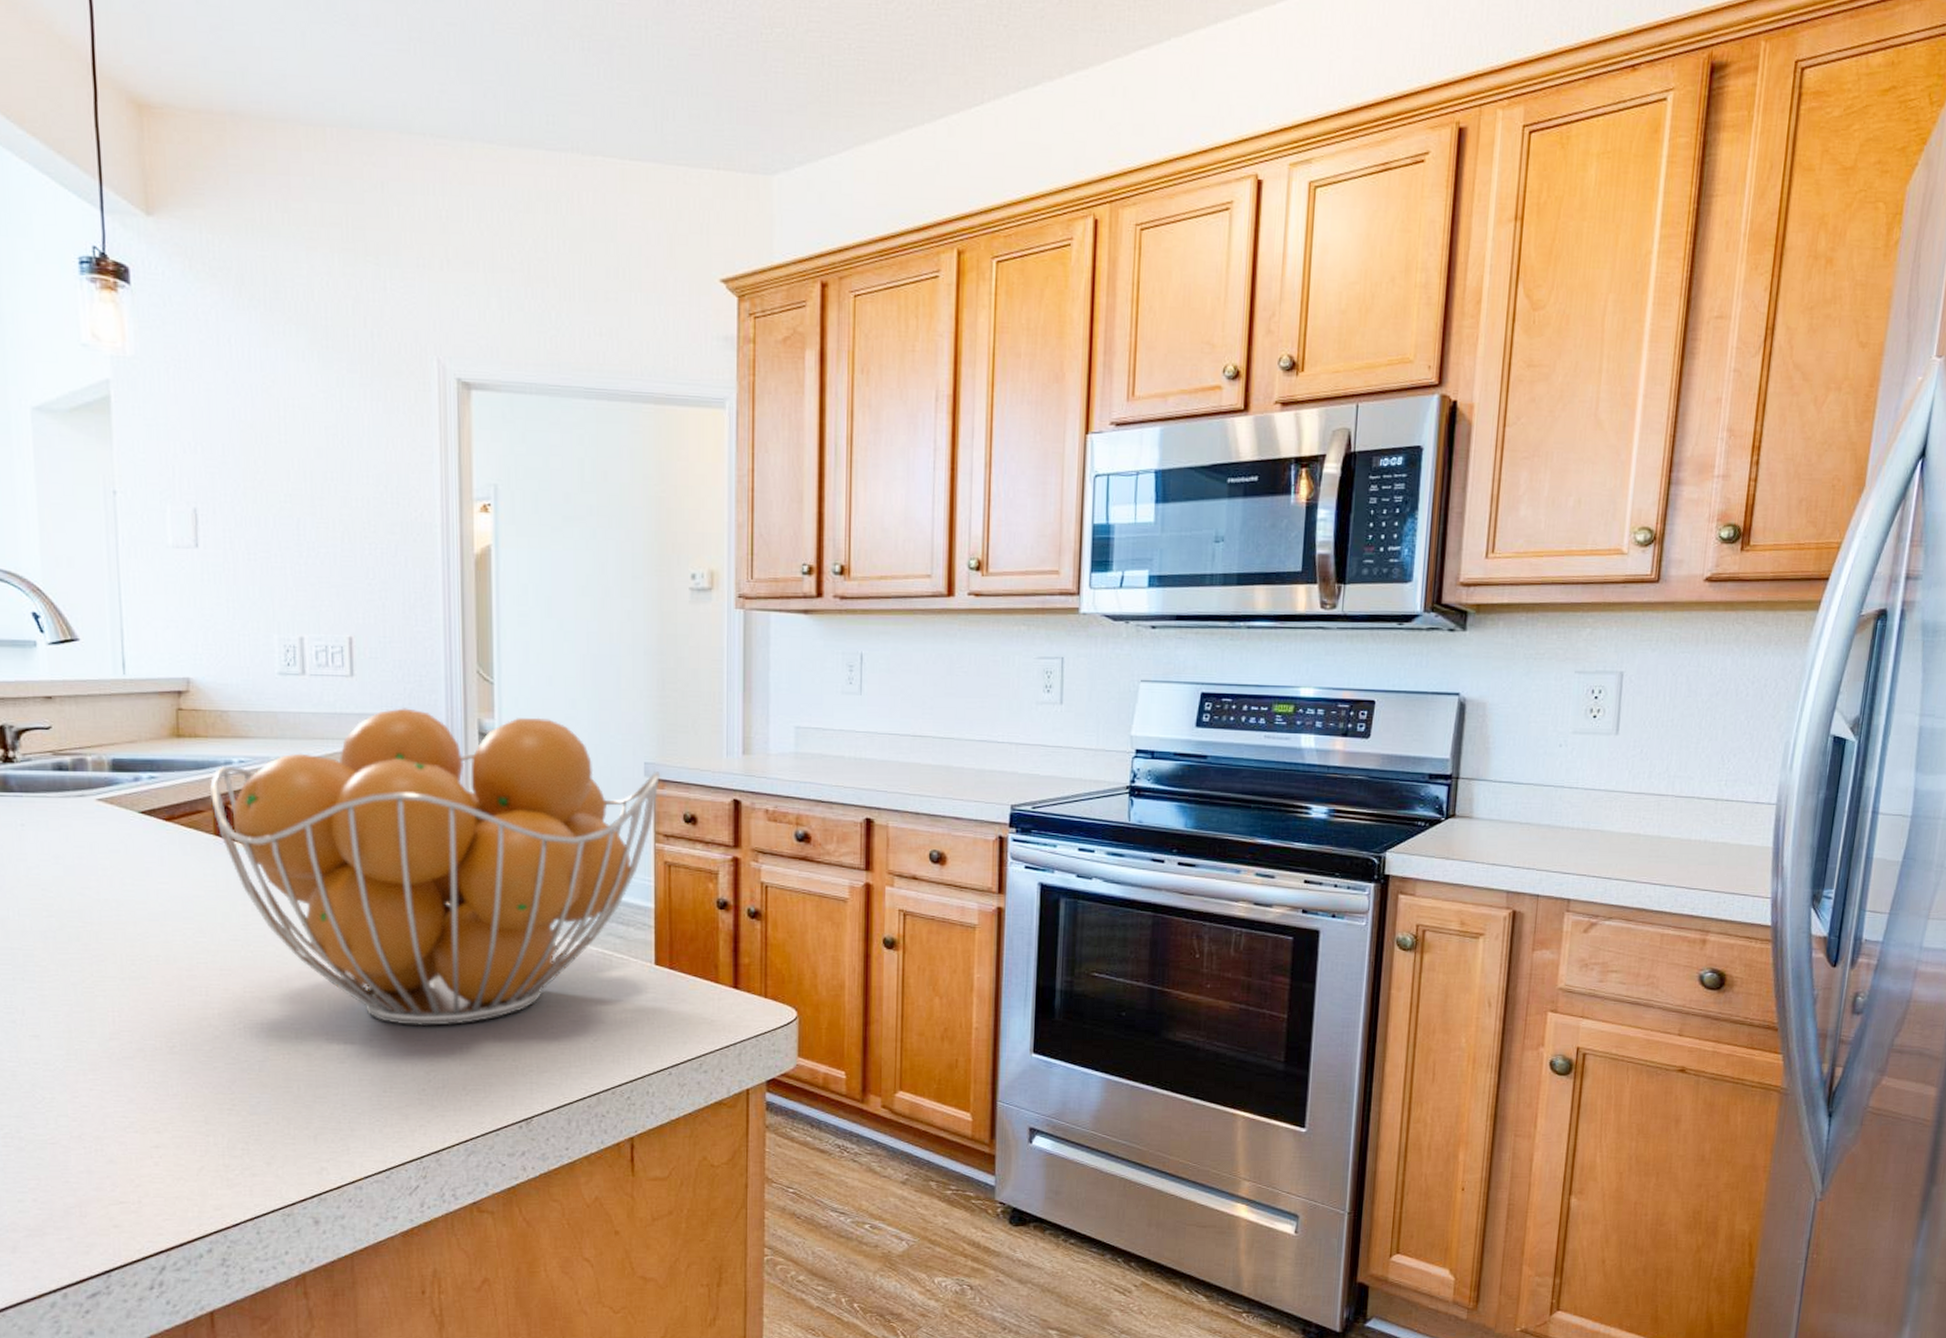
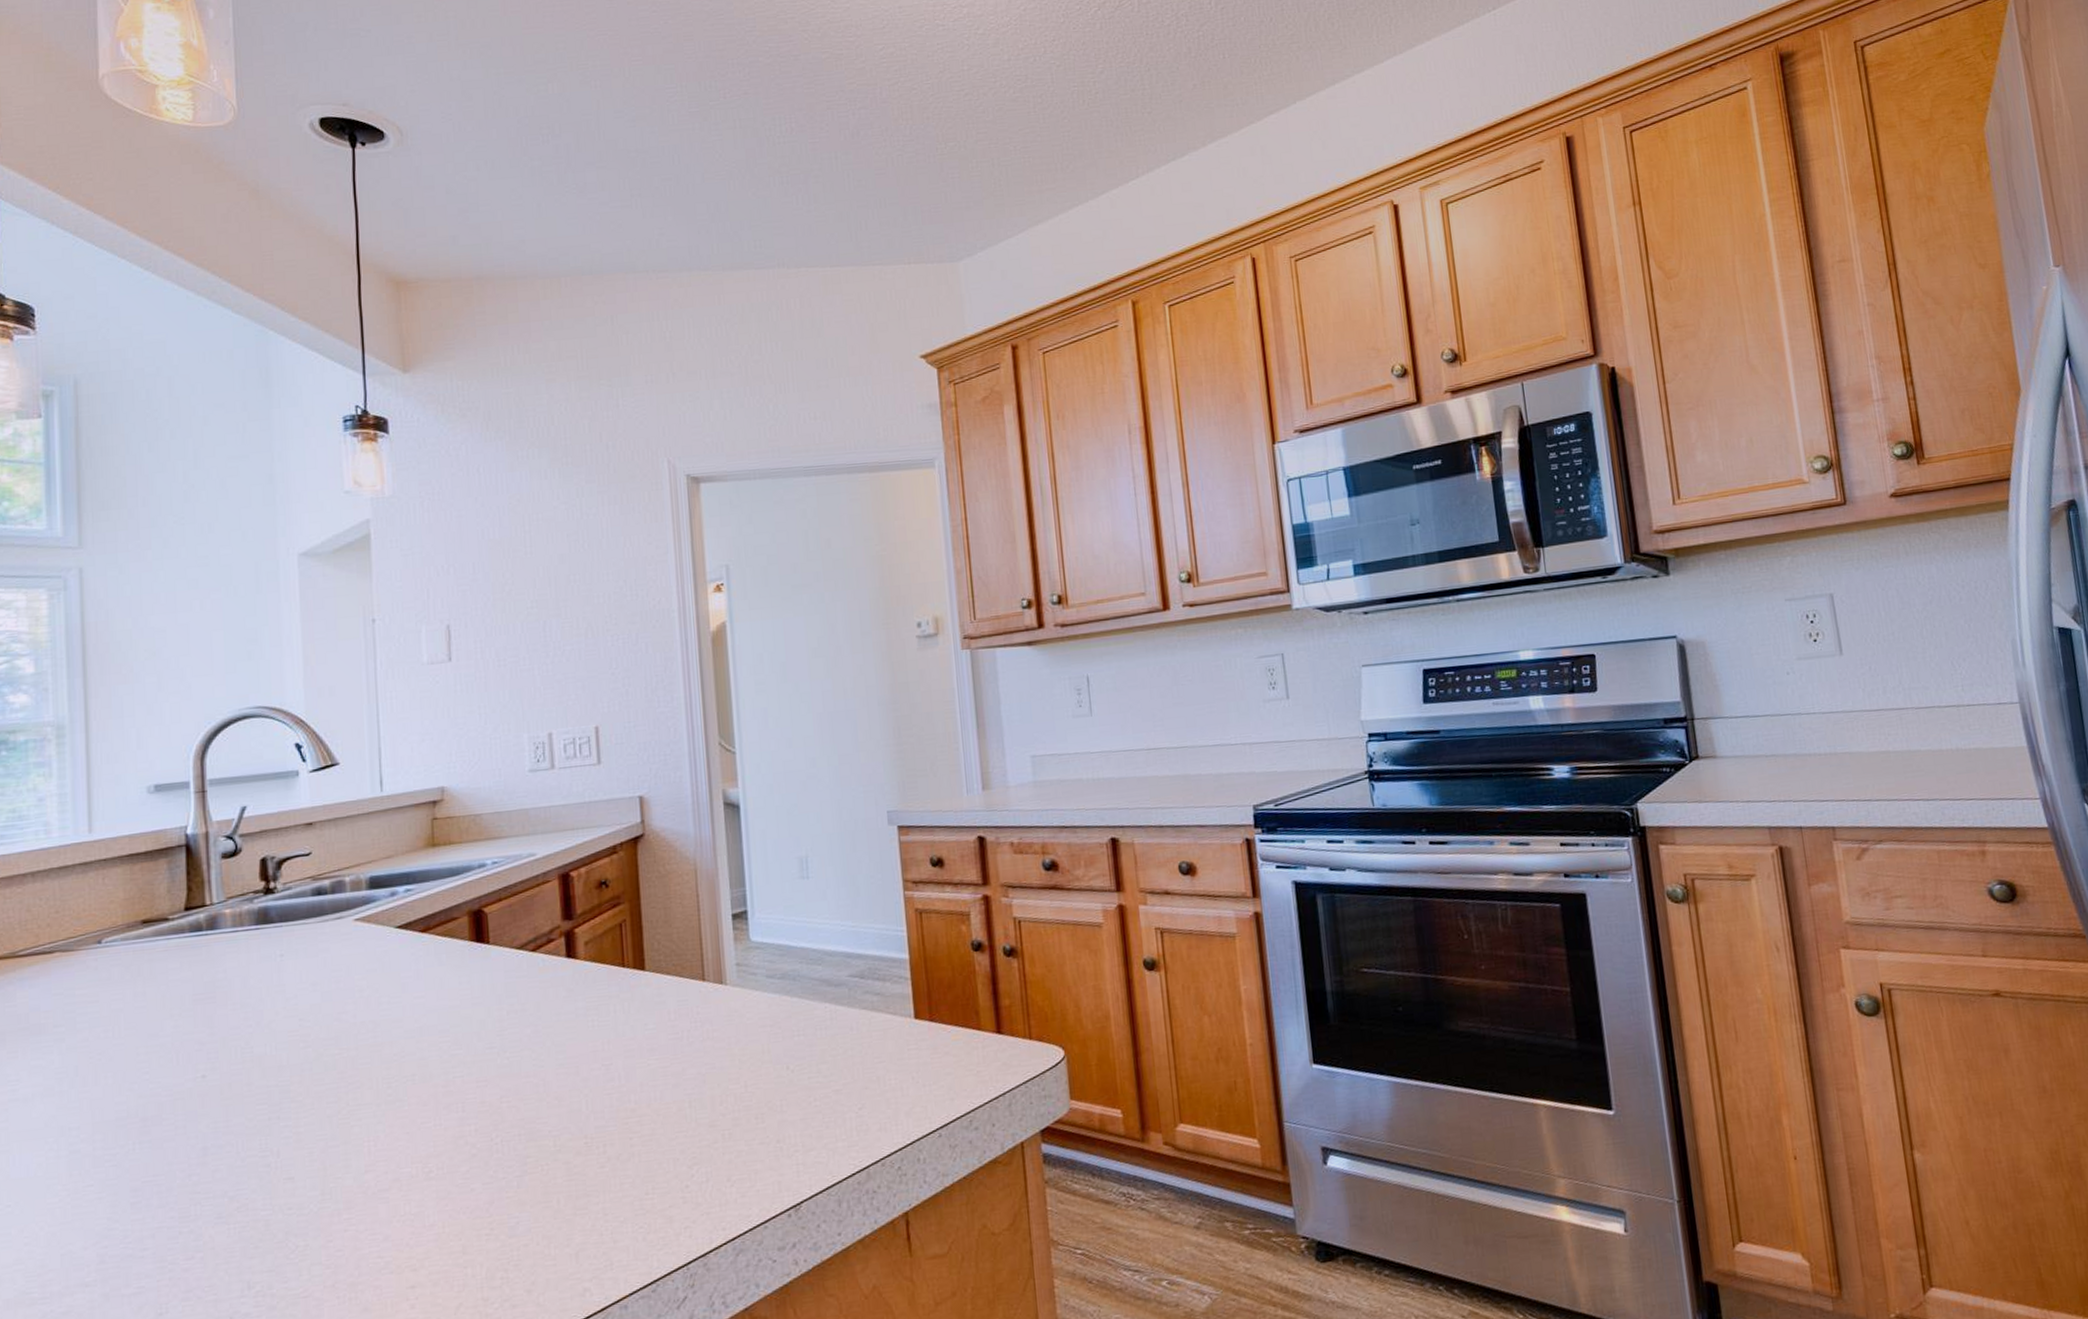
fruit basket: present [209,708,661,1026] -> none [464,780,904,1117]

